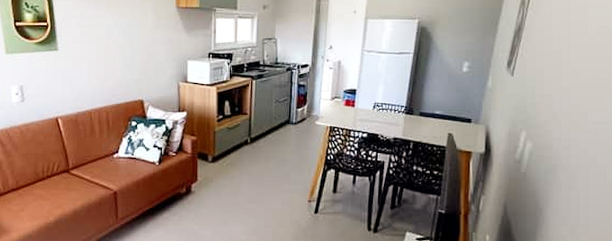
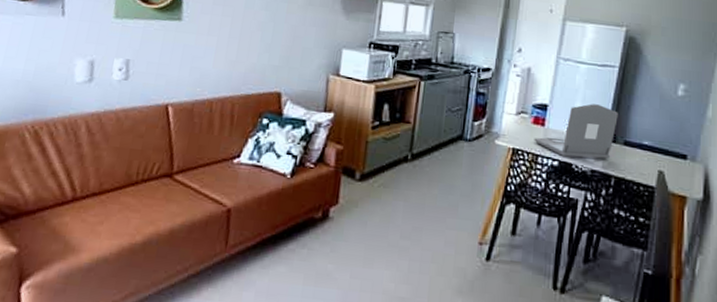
laptop: none [346,85,414,130] -> present [534,103,618,160]

